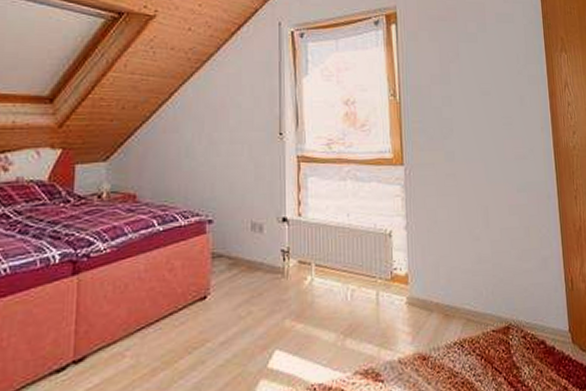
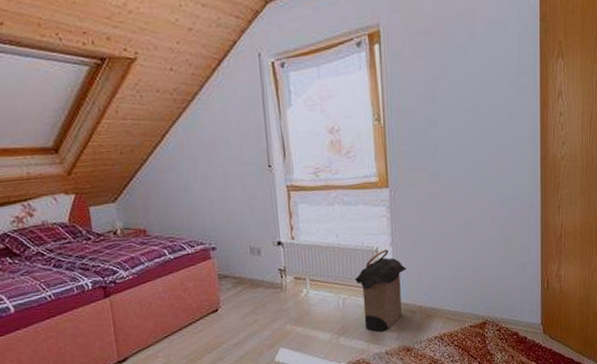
laundry hamper: none [365,233,422,334] -> present [354,249,406,332]

